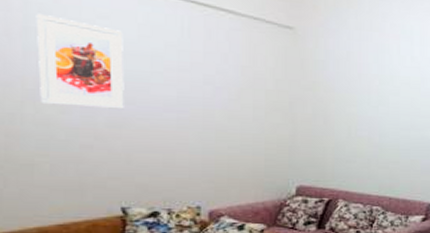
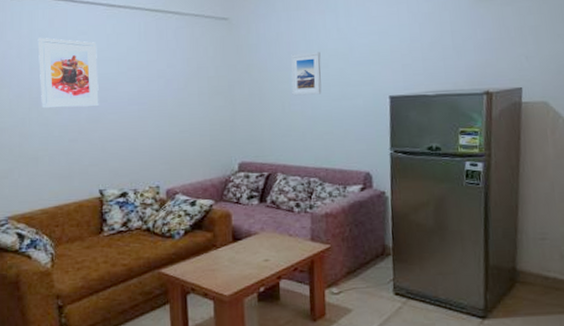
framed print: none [360,77,392,122] -> present [291,52,322,96]

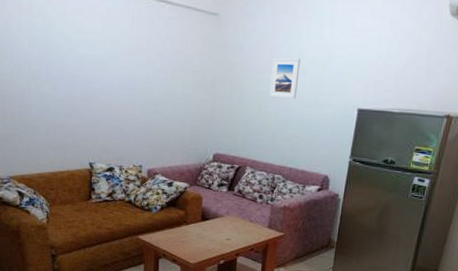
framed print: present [37,37,99,109] -> none [37,12,93,87]

